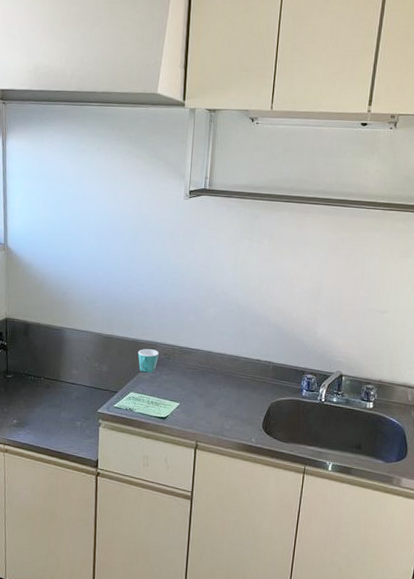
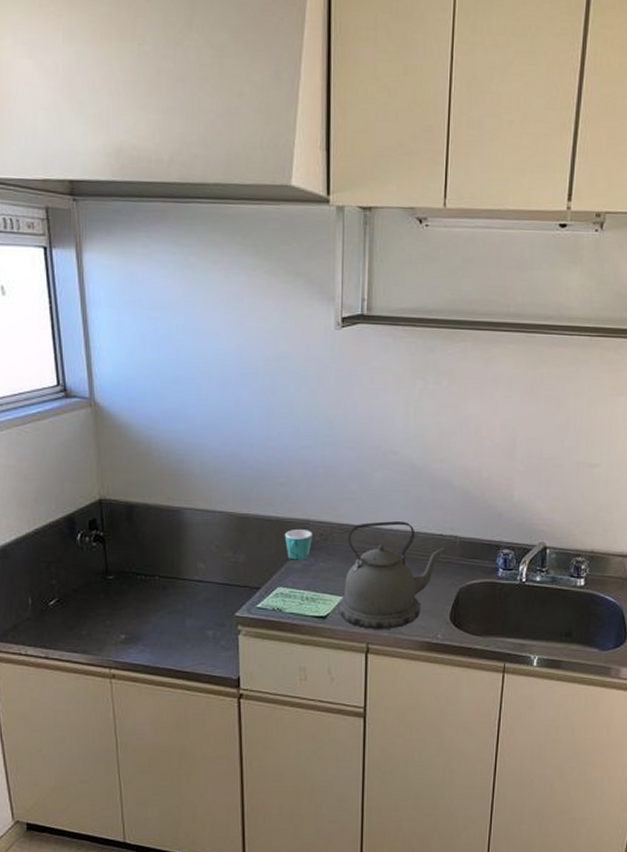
kettle: none [175,346,261,431] -> present [338,521,445,629]

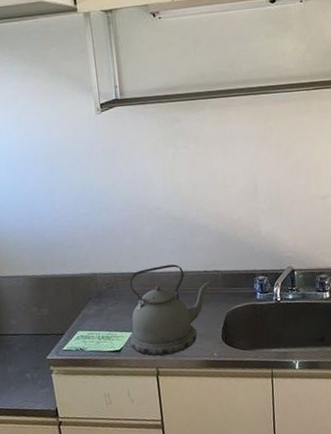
mug: present [284,530,312,560] -> none [77,281,101,308]

